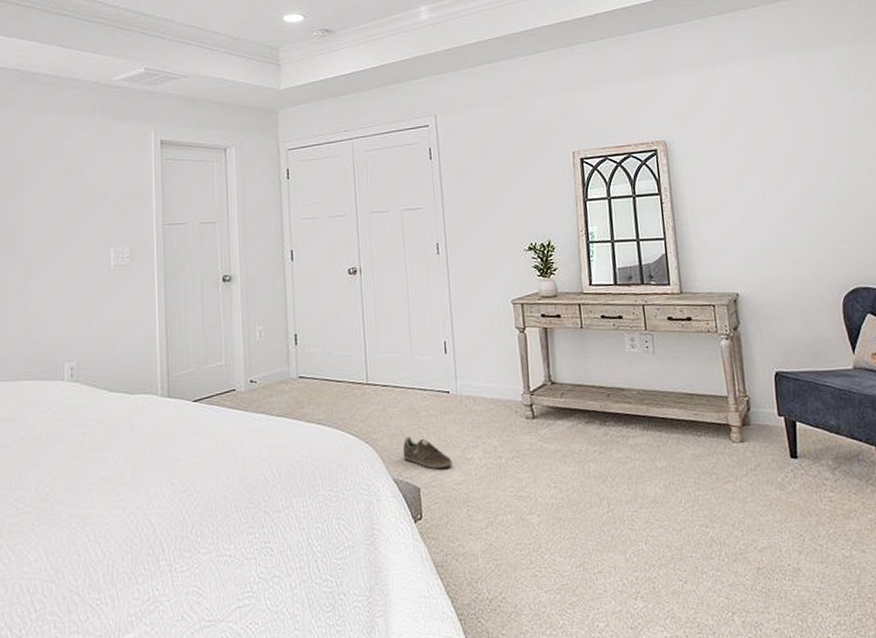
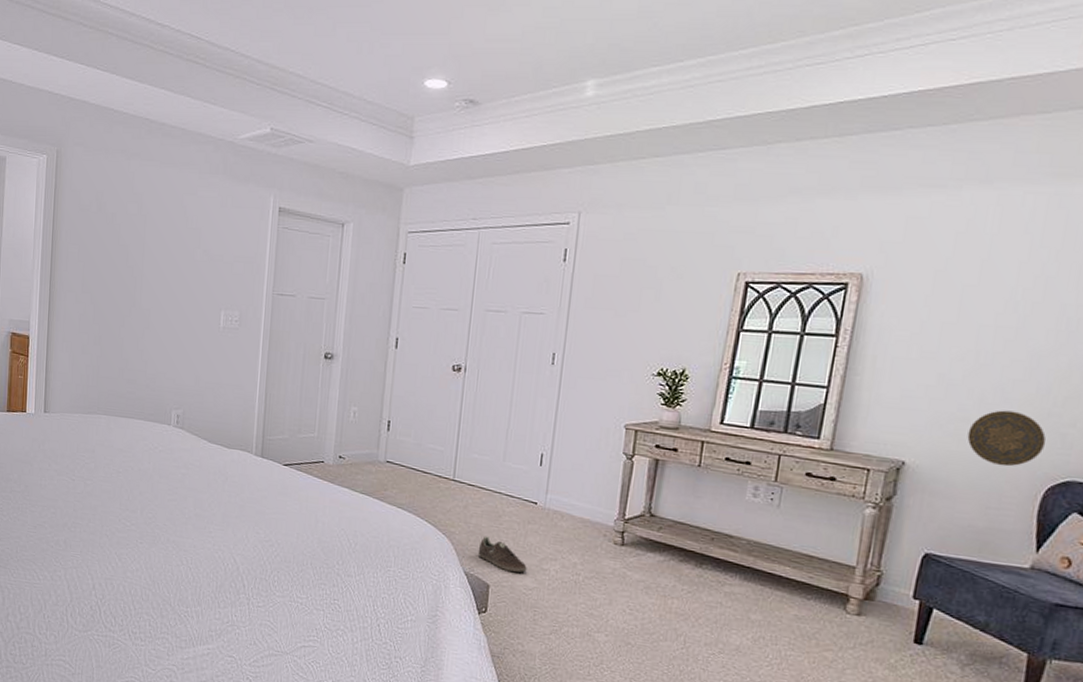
decorative plate: none [775,236,832,284] -> present [967,410,1047,467]

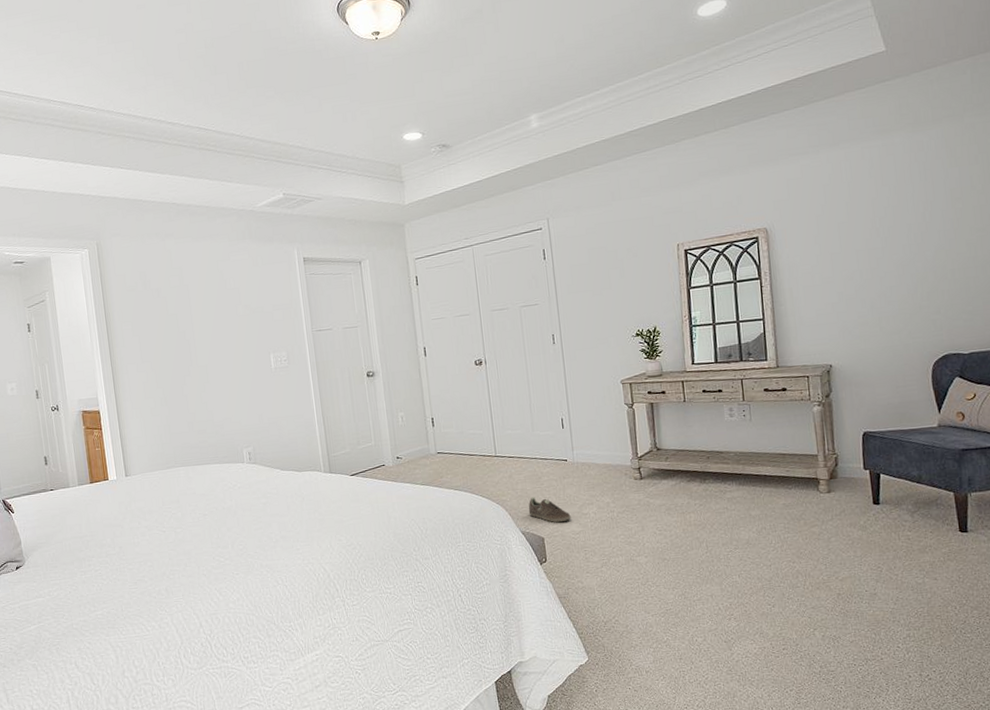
decorative plate: present [967,410,1047,467] -> none [869,310,924,353]

